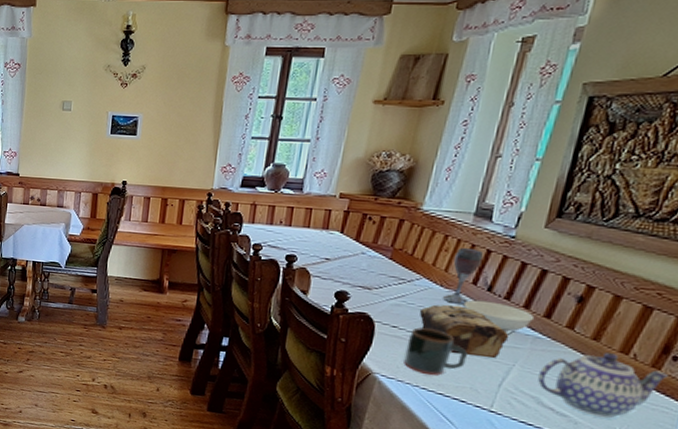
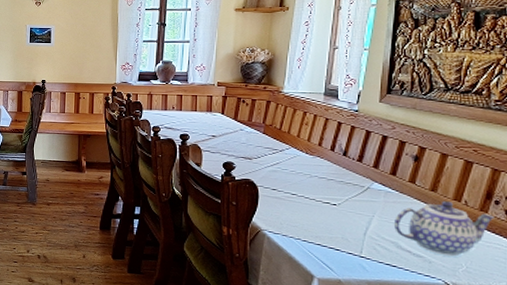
mug: present [404,327,467,376] -> none [286,189,335,229]
bread loaf: present [419,304,509,358] -> none [292,168,366,212]
cup: present [443,247,485,304] -> none [310,121,336,168]
bowl: present [463,300,535,332] -> none [326,163,384,189]

